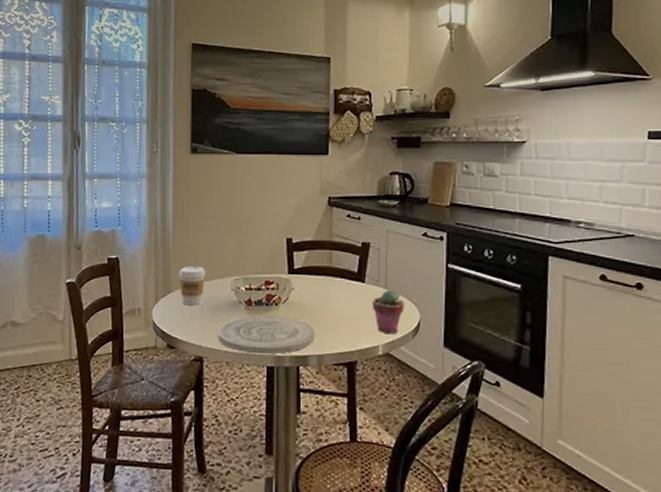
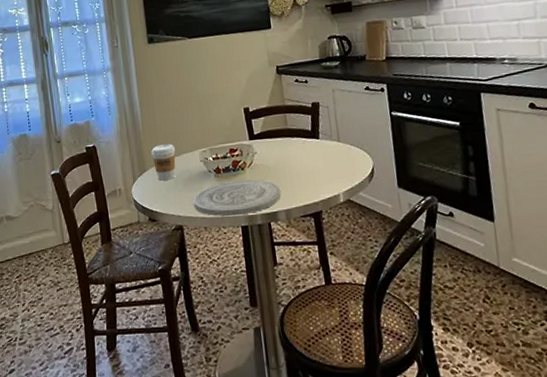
potted succulent: present [373,290,404,334] -> none [328,142,358,183]

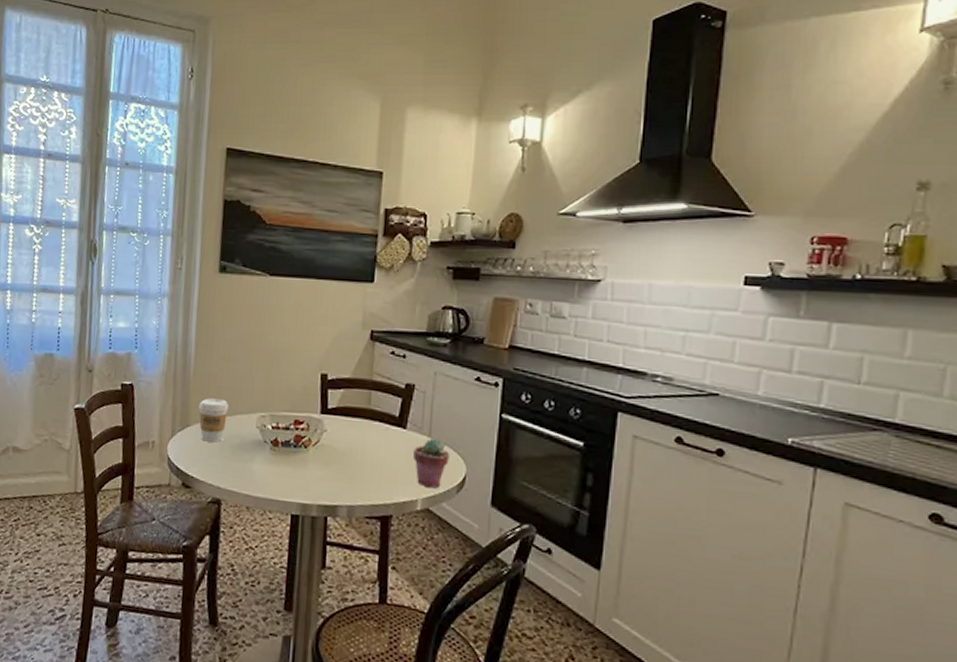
plate: present [193,179,281,217] -> none [238,458,347,502]
potted succulent: none [328,142,358,183] -> present [413,438,449,488]

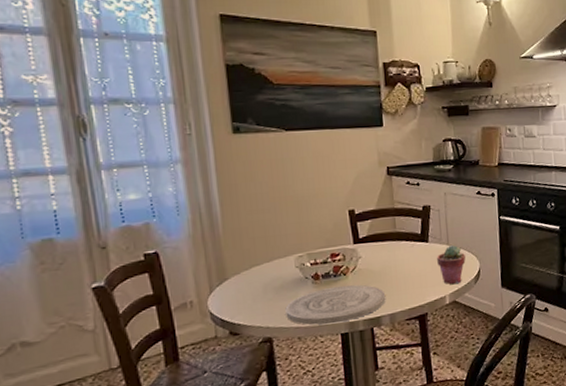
coffee cup: present [199,398,229,443] -> none [234,249,266,290]
plate: none [238,458,347,502] -> present [285,284,386,325]

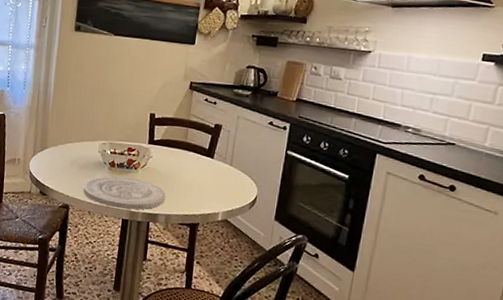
potted succulent: present [437,245,466,285] -> none [217,167,245,204]

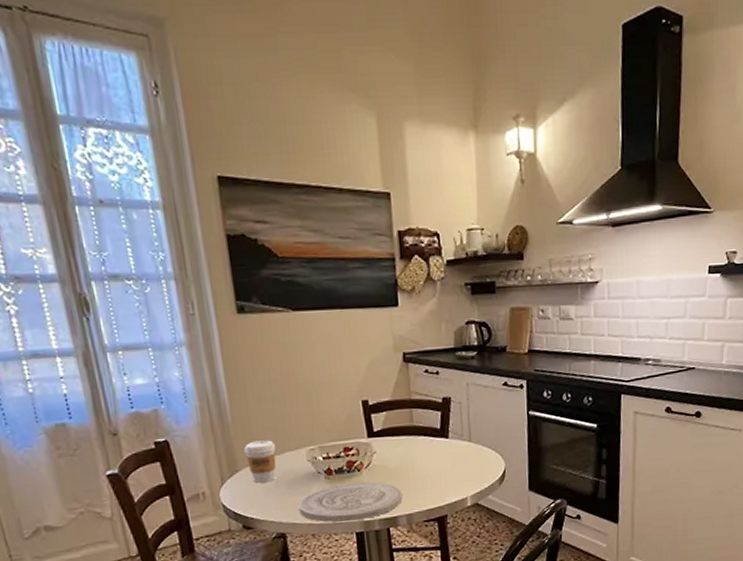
coffee cup: none [55,127,79,162] -> present [244,440,277,483]

